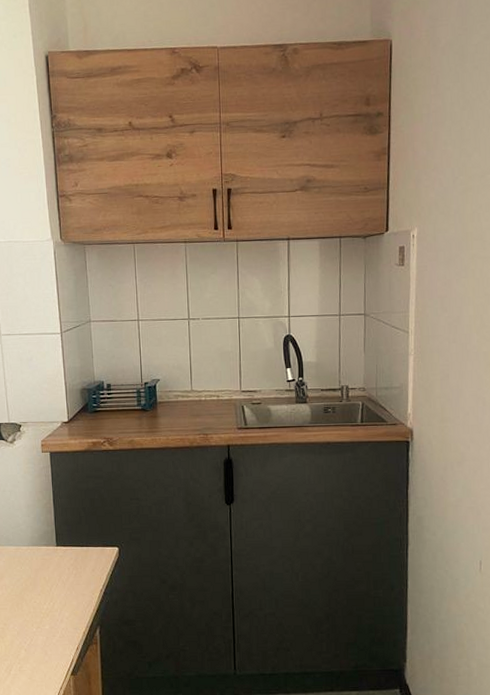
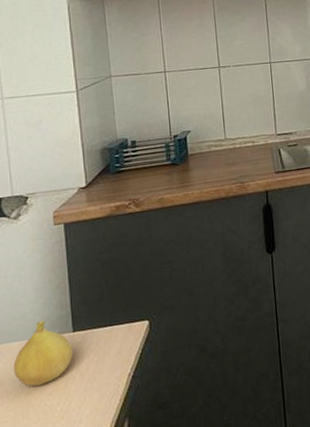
fruit: none [10,532,57,586] -> present [13,320,74,387]

